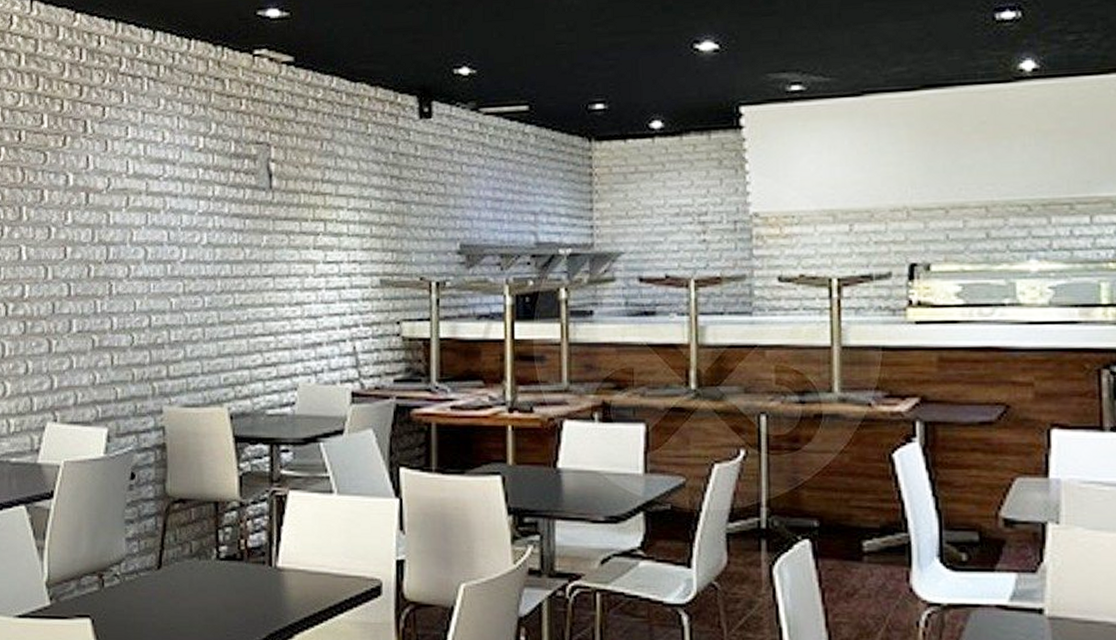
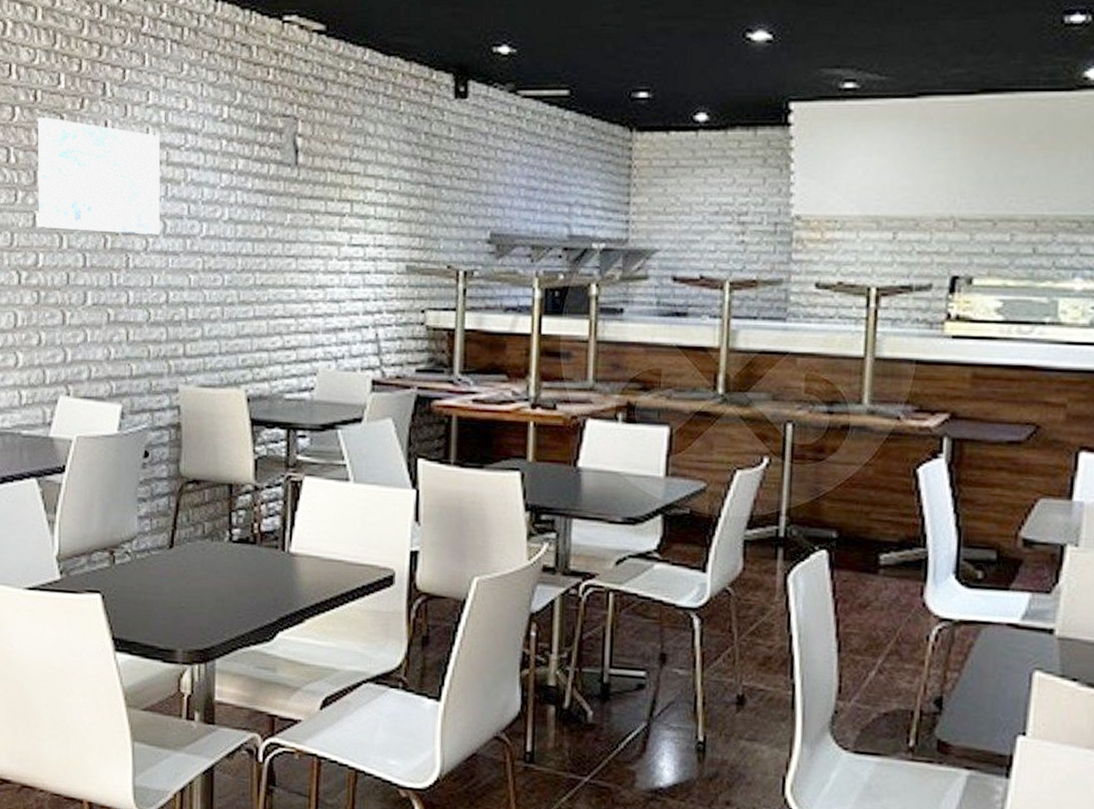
wall art: none [22,155,141,262] -> present [37,117,161,235]

